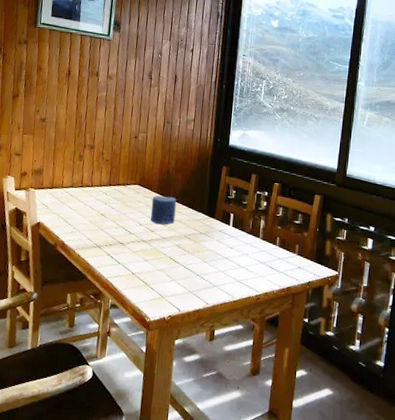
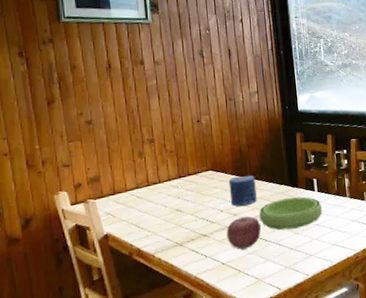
apple: none [140,234,173,265] -> present [226,216,261,250]
bowl: none [173,226,234,257] -> present [259,196,322,231]

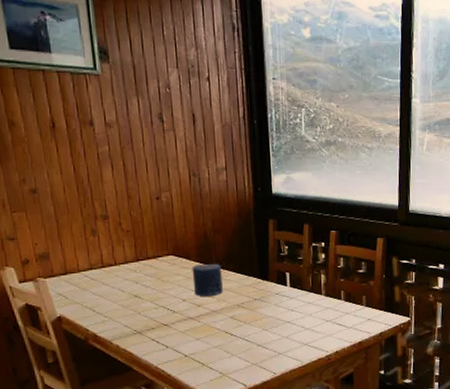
apple: present [226,216,261,250] -> none [189,307,227,343]
bowl: present [259,196,322,231] -> none [225,291,294,326]

